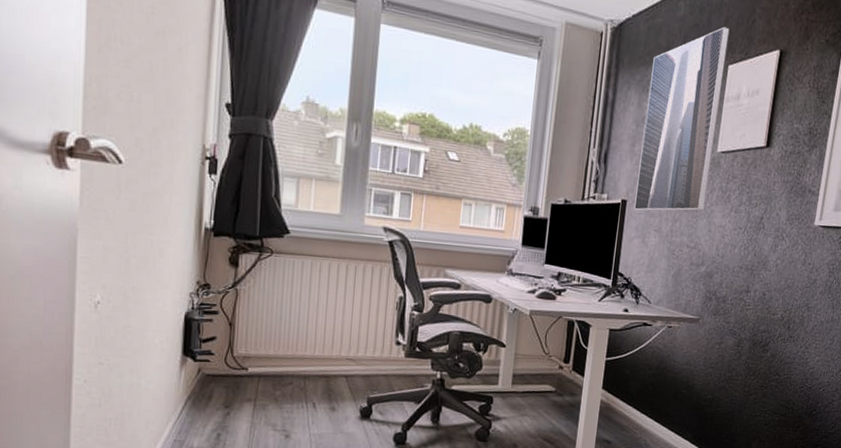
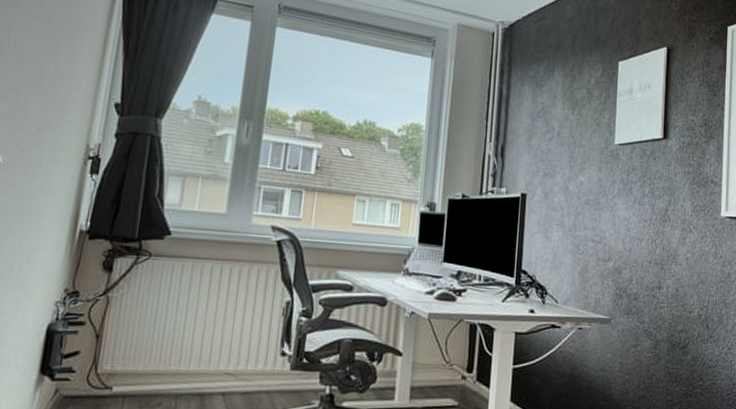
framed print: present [634,26,730,211] -> none [534,26,617,205]

